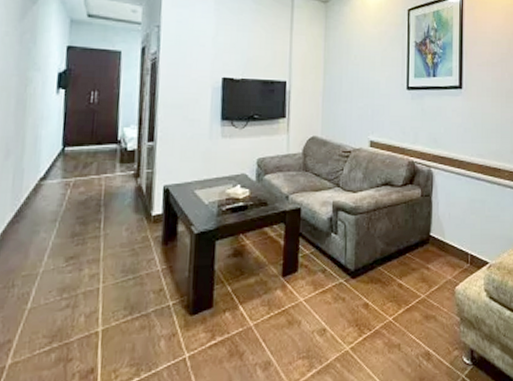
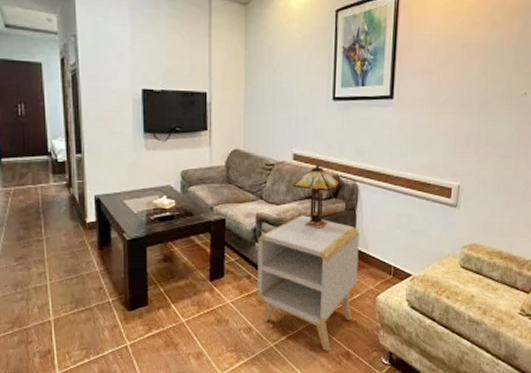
side table: none [332,203,436,352] -> present [257,215,360,351]
table lamp: none [369,152,415,216] -> present [293,165,339,229]

